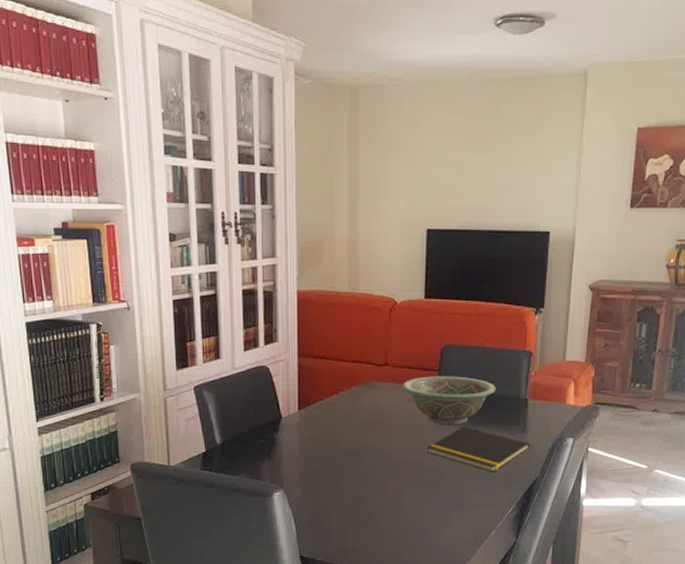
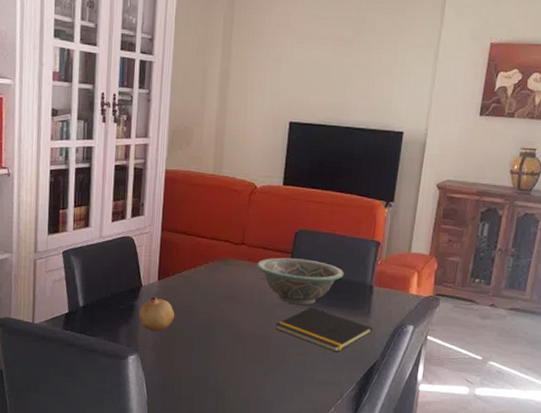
fruit: none [280,427,320,464] -> present [138,296,175,331]

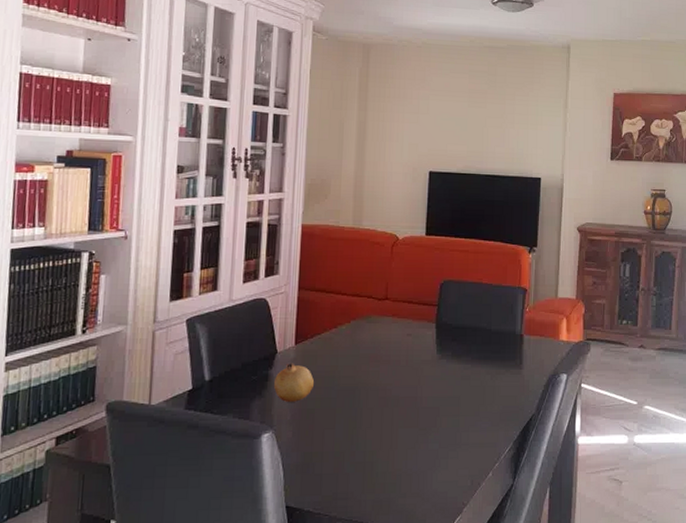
decorative bowl: present [257,257,344,306] -> none [402,311,493,361]
notepad: present [276,307,373,353] -> none [425,362,526,410]

